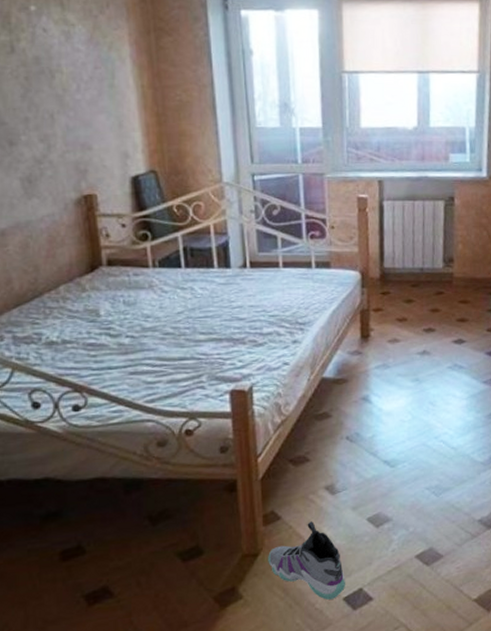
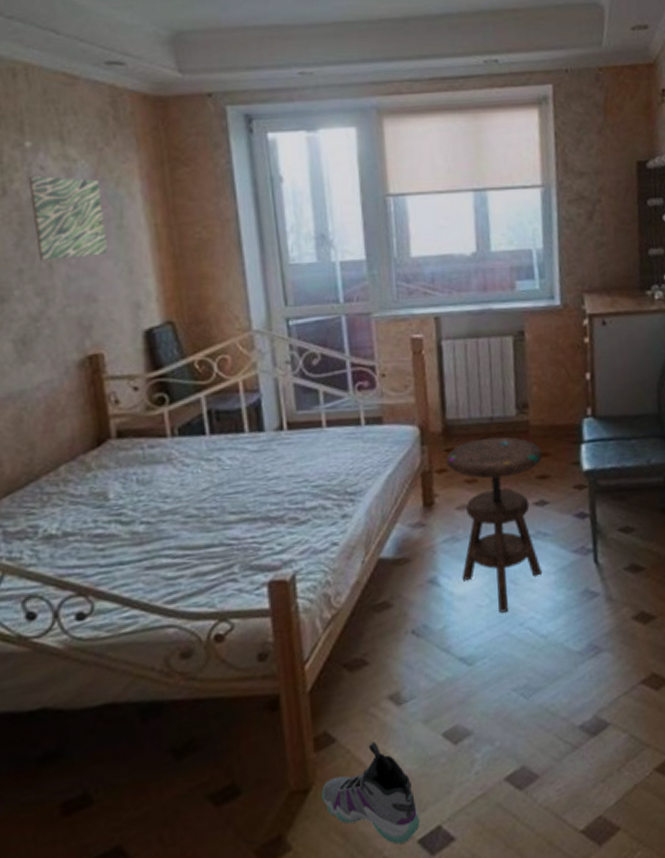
wall art: none [33,37,101,112] -> present [28,176,108,261]
side table: none [382,285,463,428] -> present [446,437,543,613]

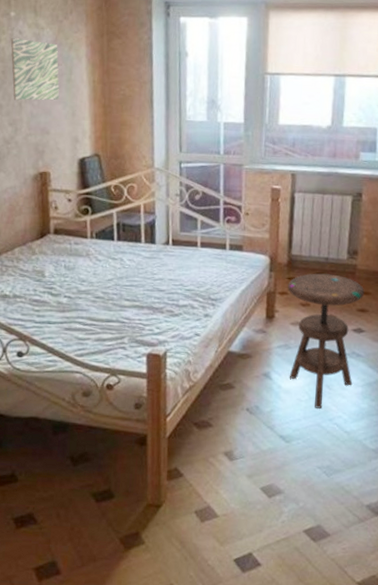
sneaker: present [321,741,420,845] -> none [169,482,237,559]

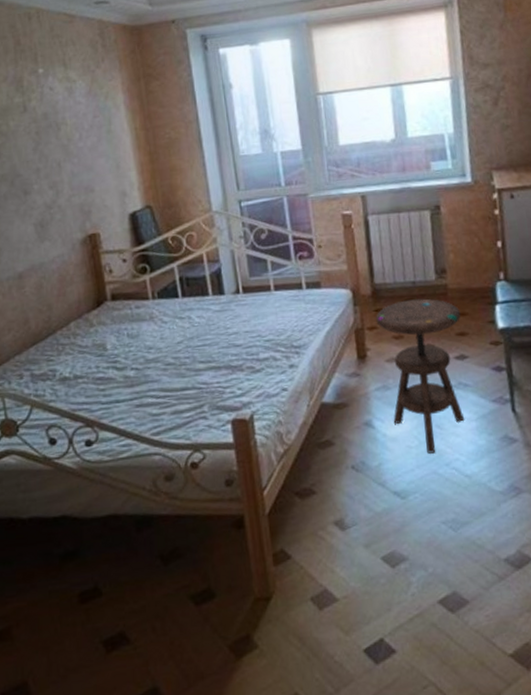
wall art: present [10,38,60,101] -> none [41,95,101,161]

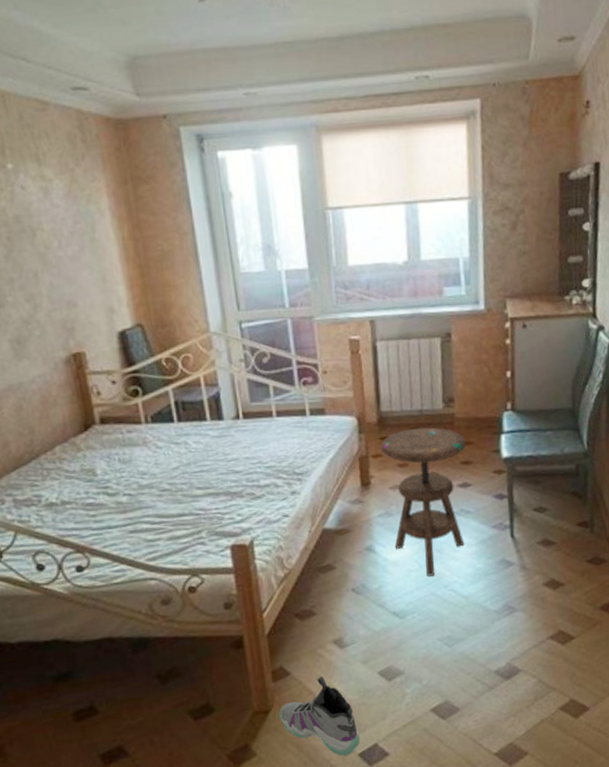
sneaker: none [281,560,365,652] -> present [279,676,360,756]

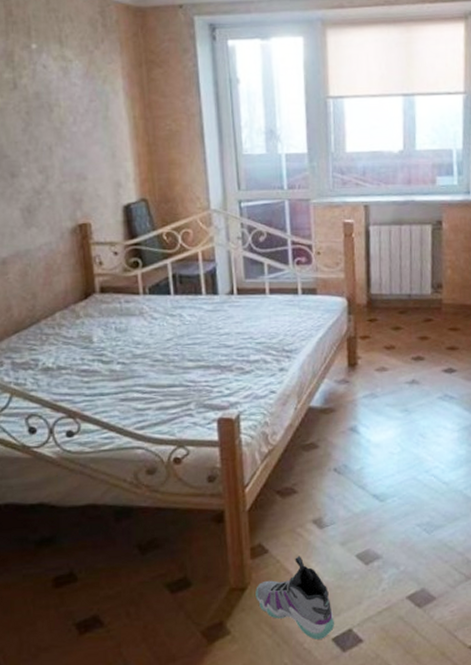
side table: present [381,427,467,577] -> none [369,312,453,460]

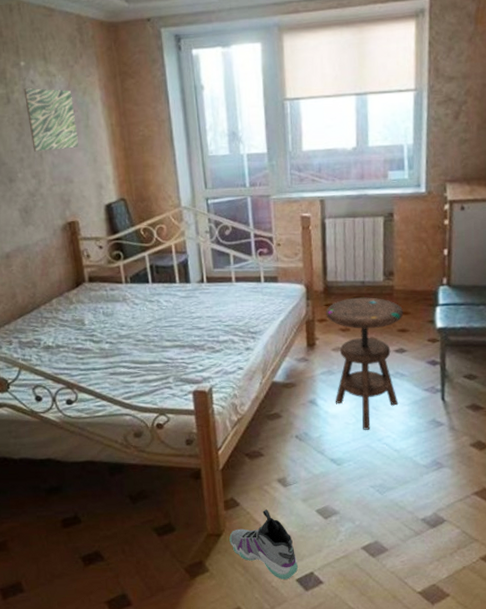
wall art: none [34,74,96,144] -> present [23,88,79,152]
side table: none [369,312,453,460] -> present [326,297,404,430]

